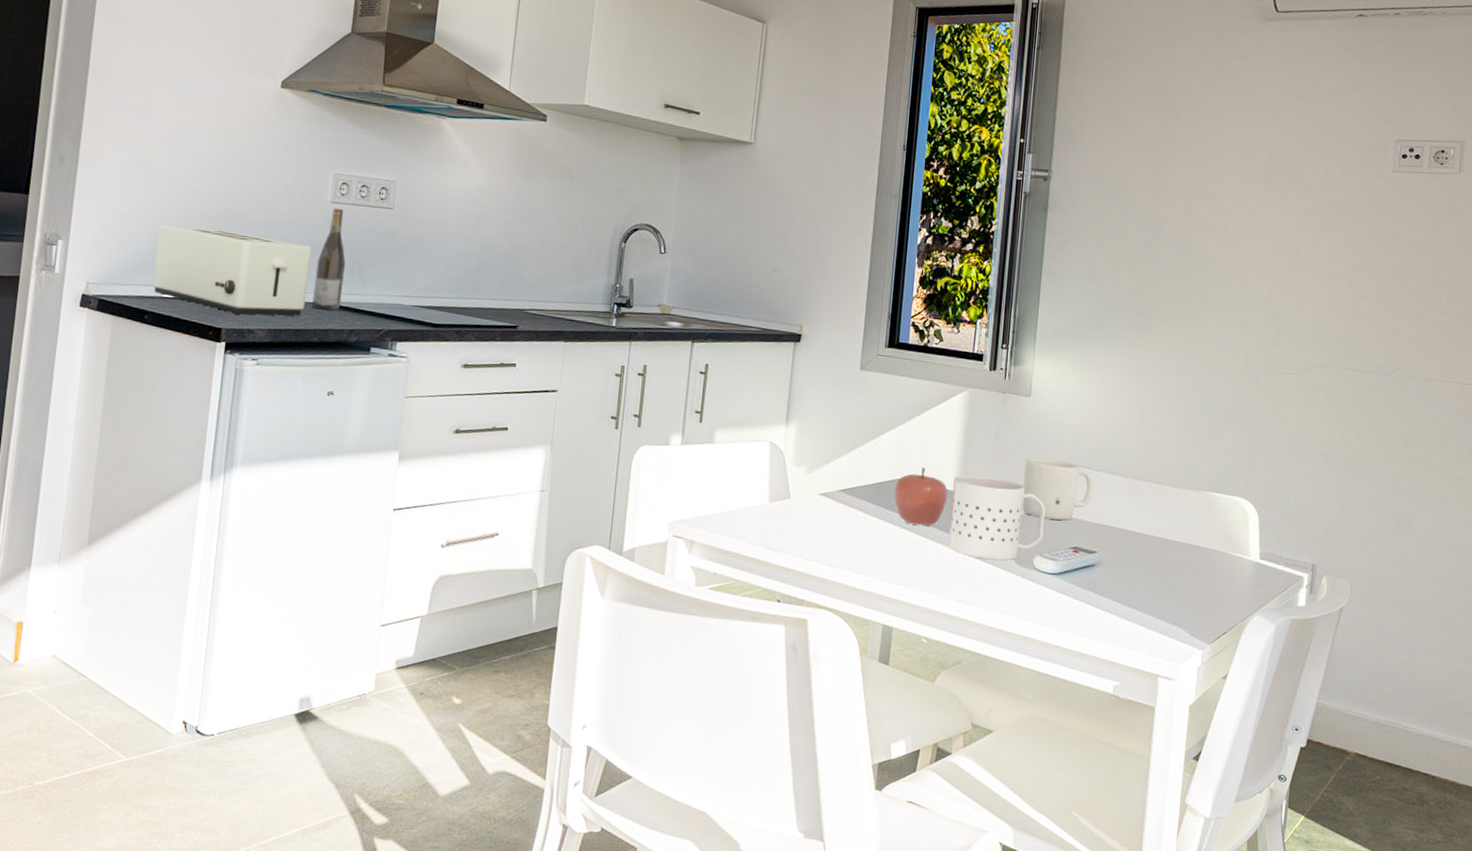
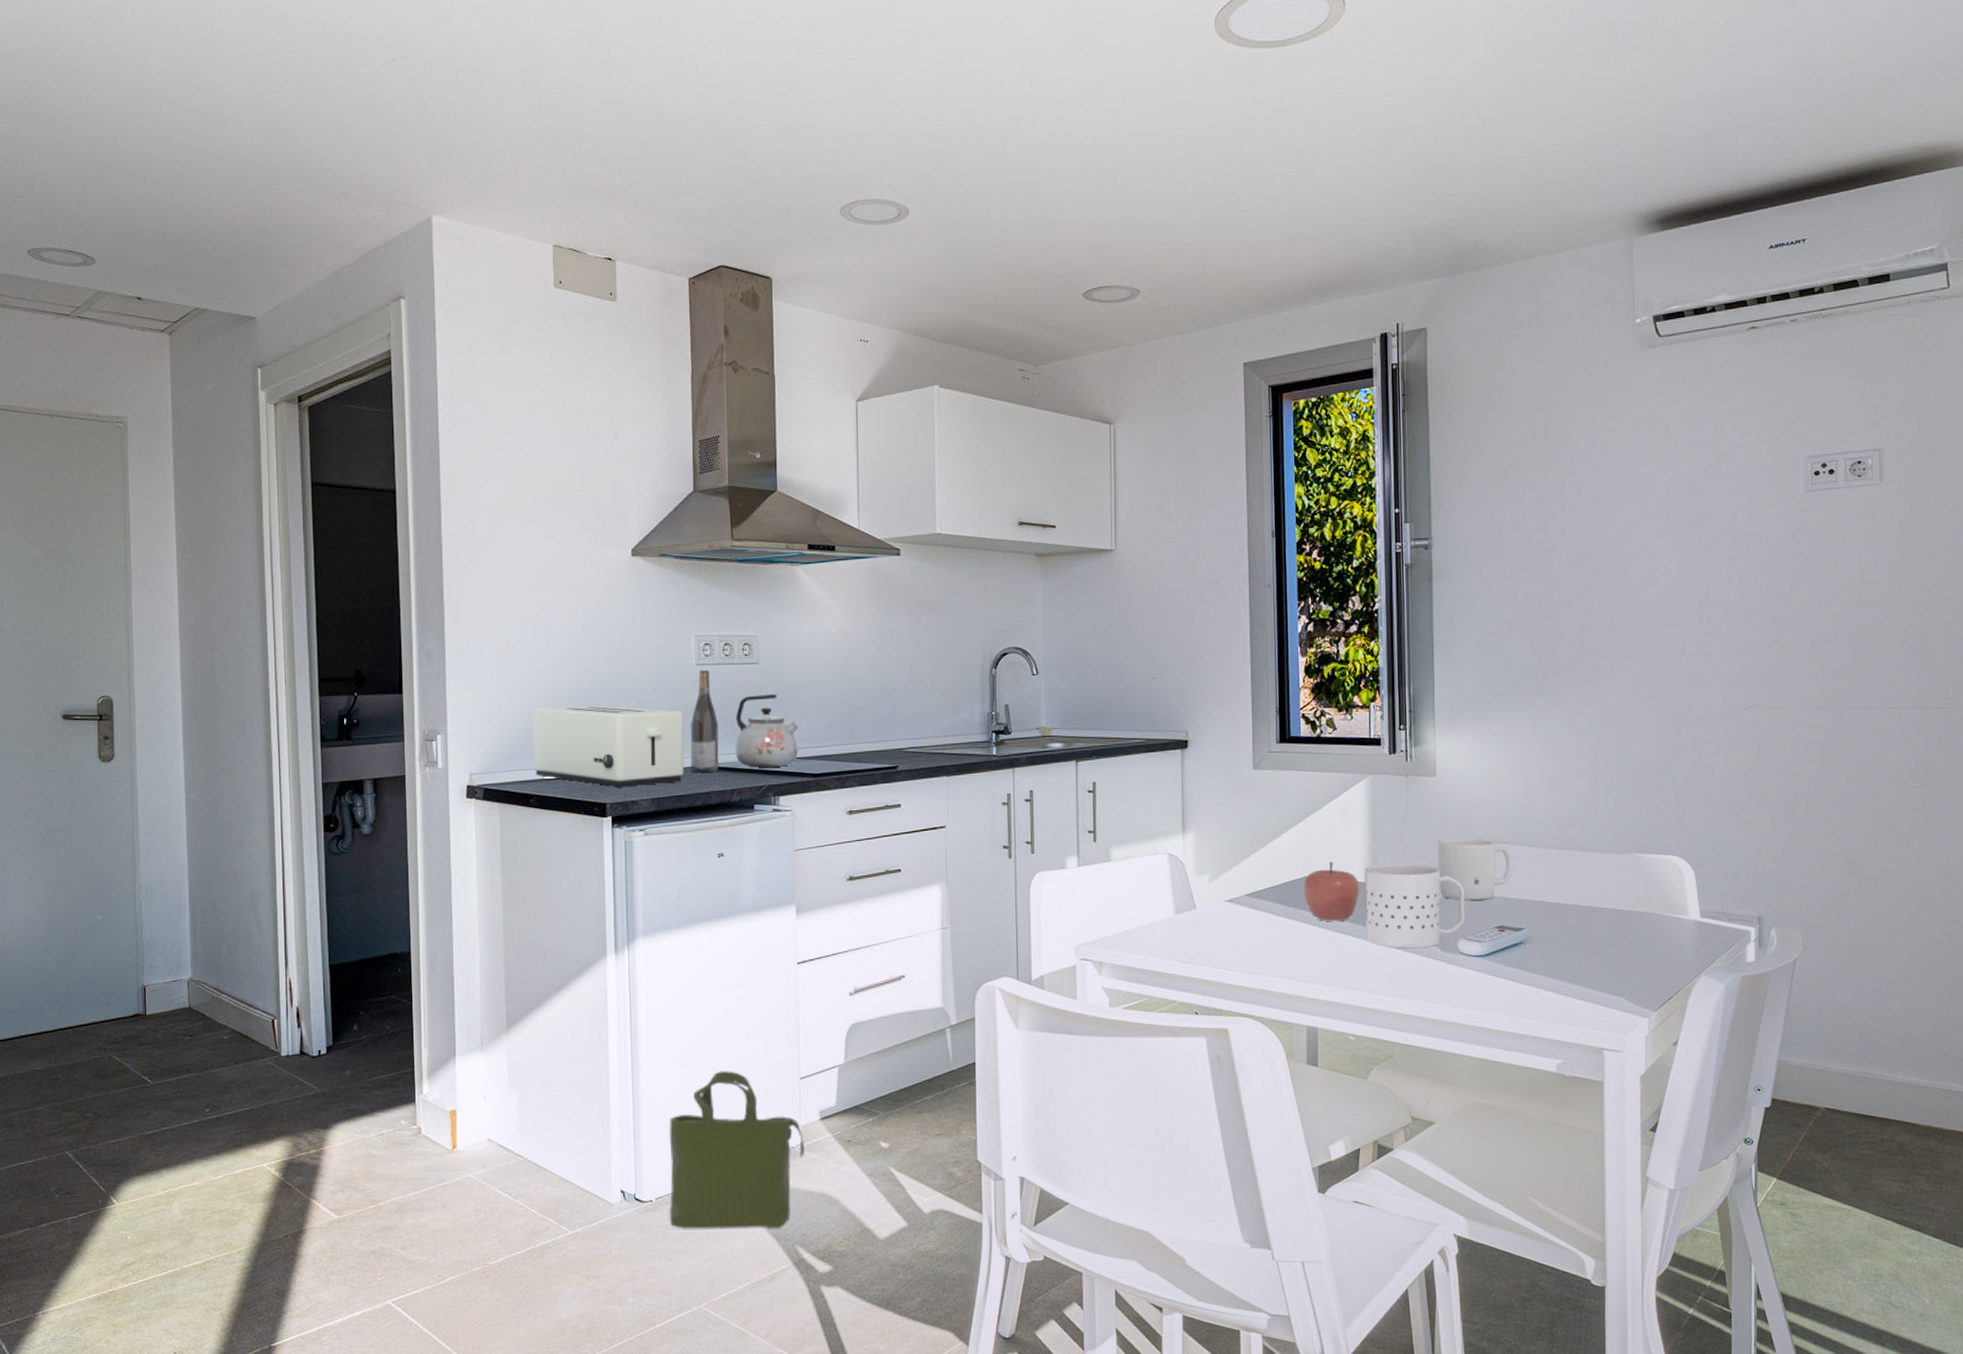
tote bag: none [229,610,377,775] -> present [669,1071,804,1229]
kettle: none [358,239,425,313] -> present [735,694,799,768]

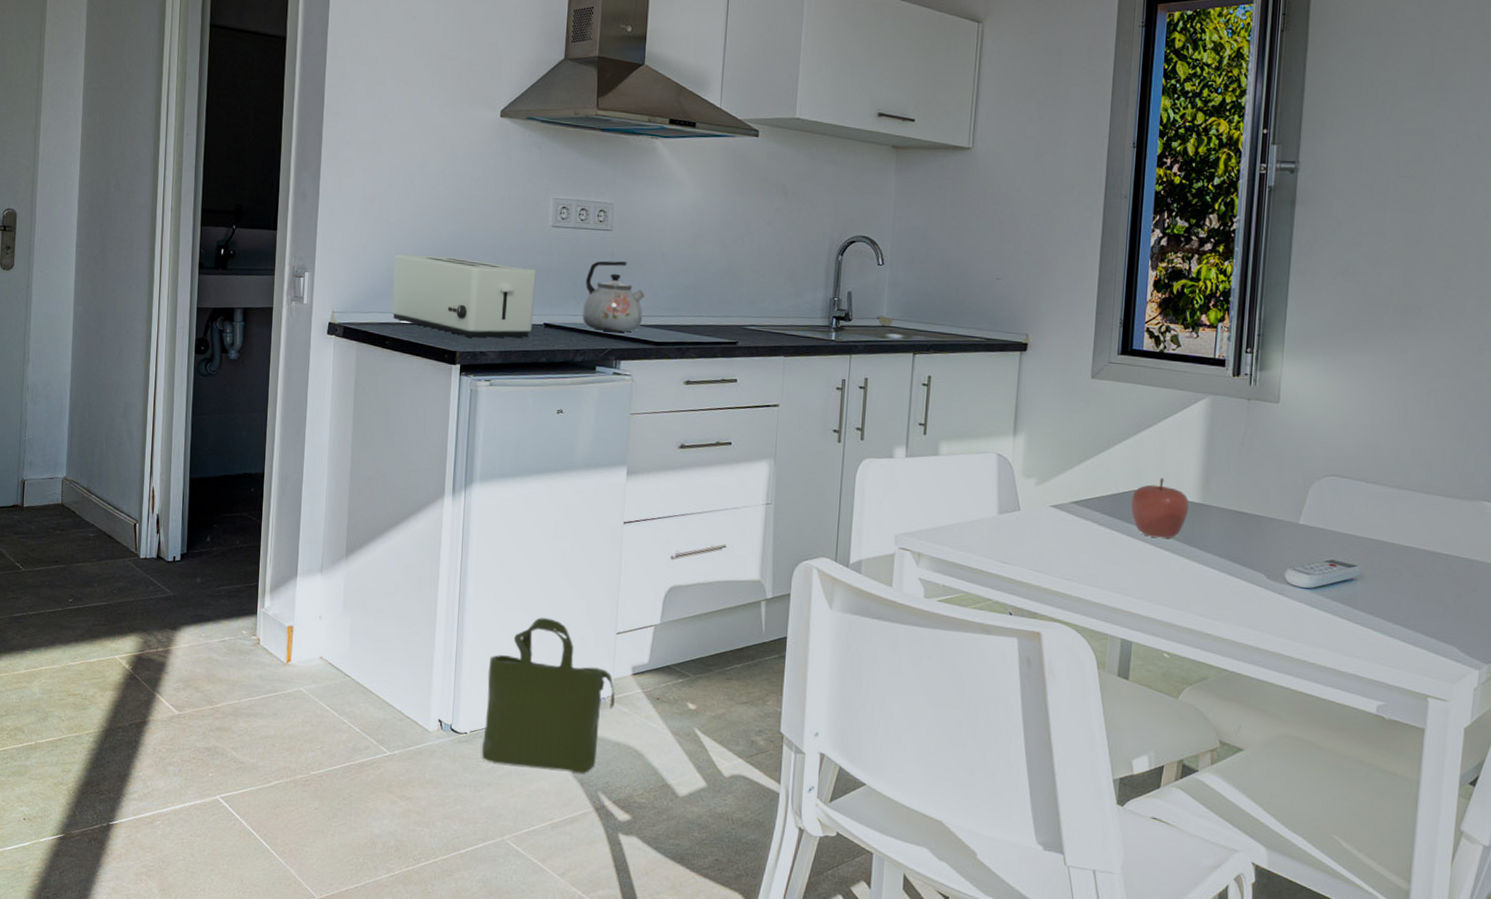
wine bottle: present [690,669,719,773] -> none [539,231,569,332]
mug: present [1364,863,1466,949] -> none [1191,485,1298,575]
mug: present [1436,838,1513,901] -> none [1271,467,1352,533]

